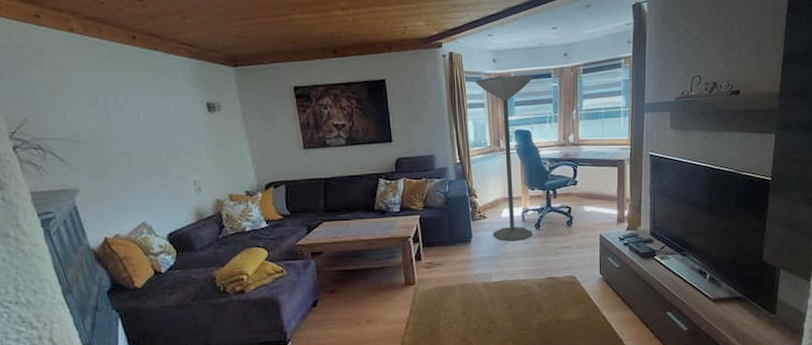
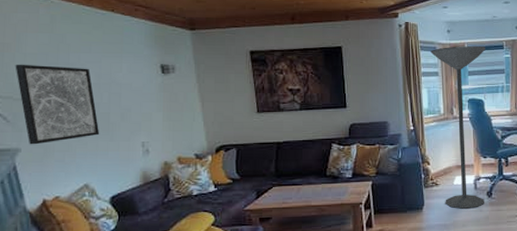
wall art: none [66,105,153,185] -> present [15,64,100,145]

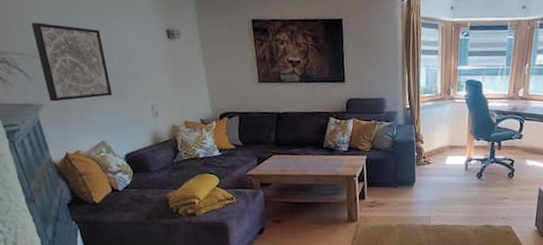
floor lamp: present [430,45,485,209] -> none [432,24,489,188]

